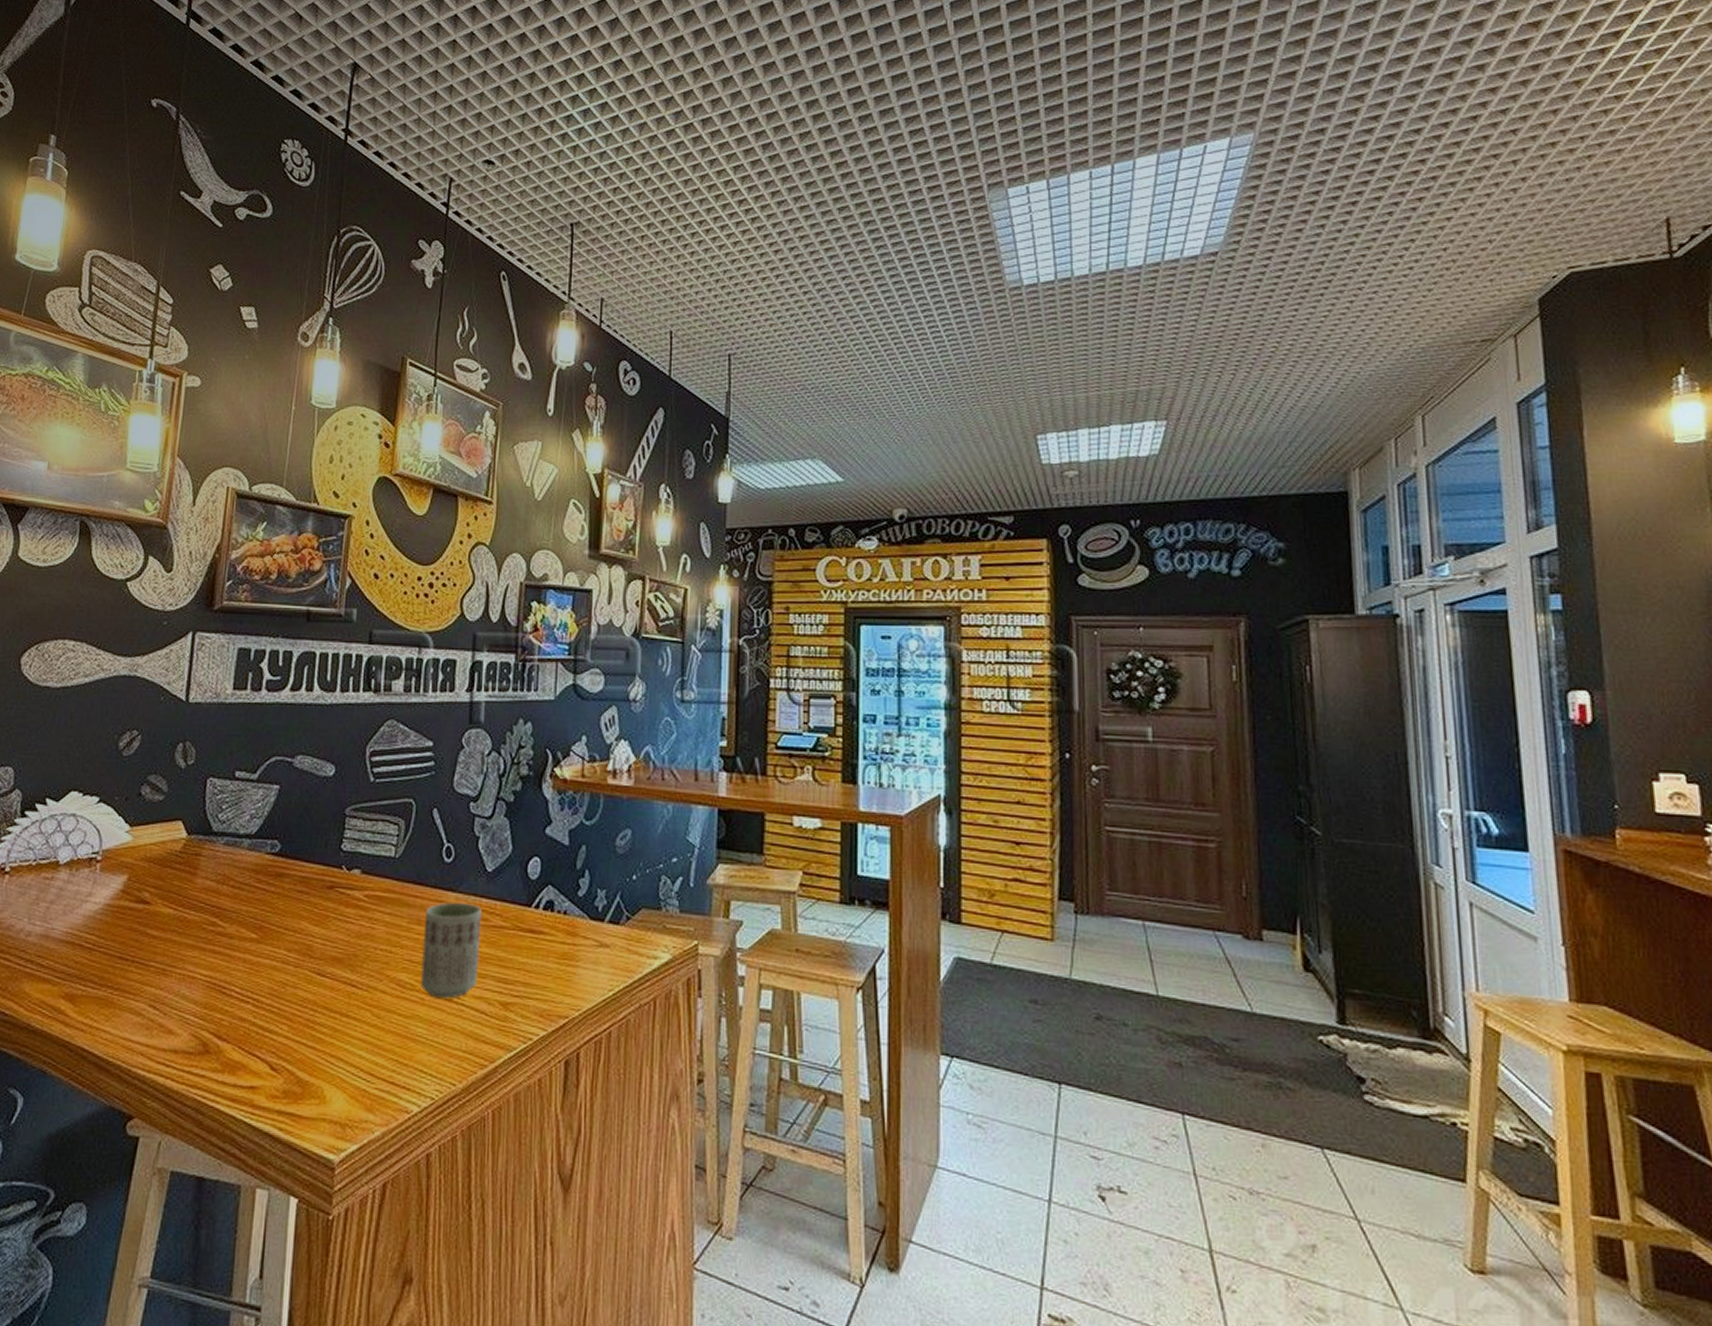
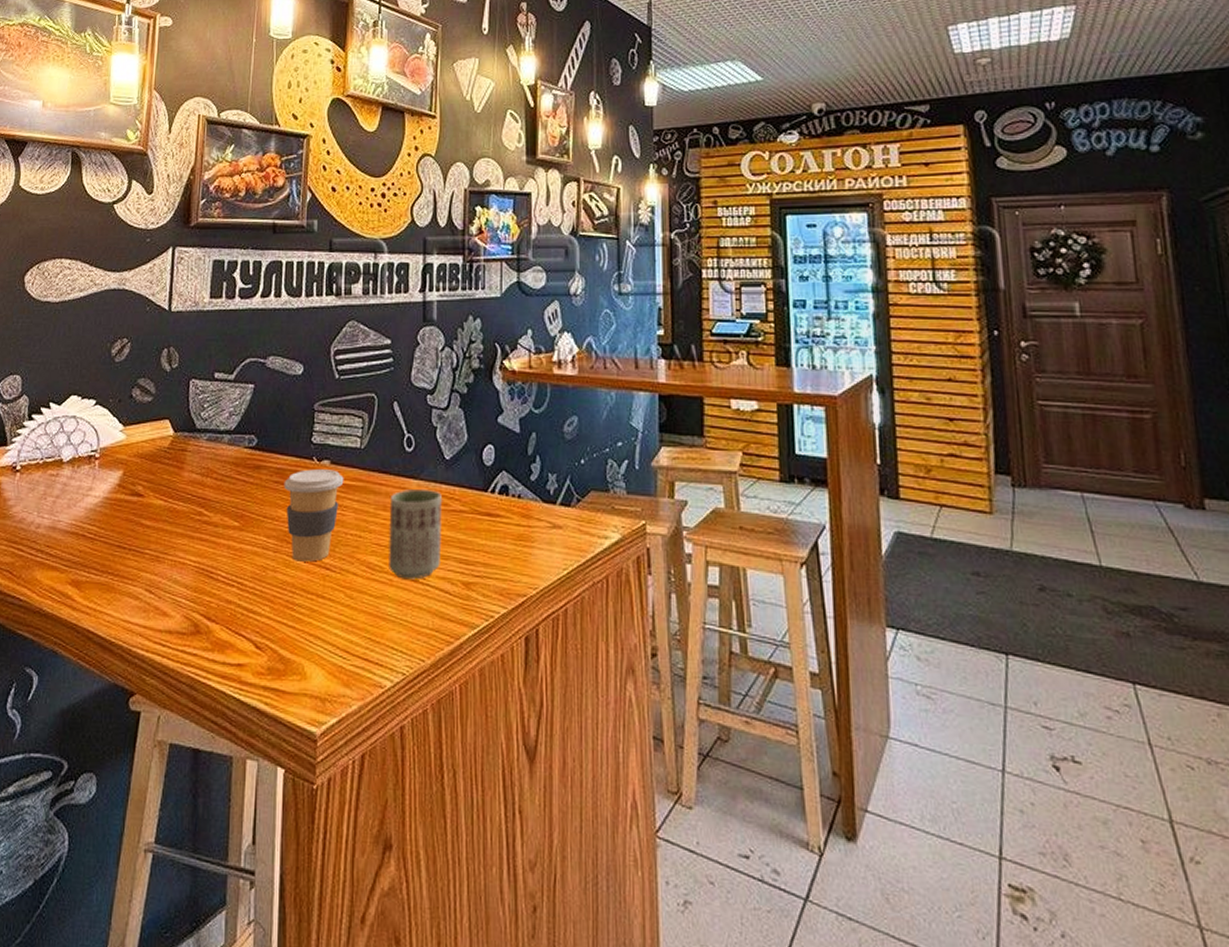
coffee cup: none [308,878,376,978] -> present [284,469,344,562]

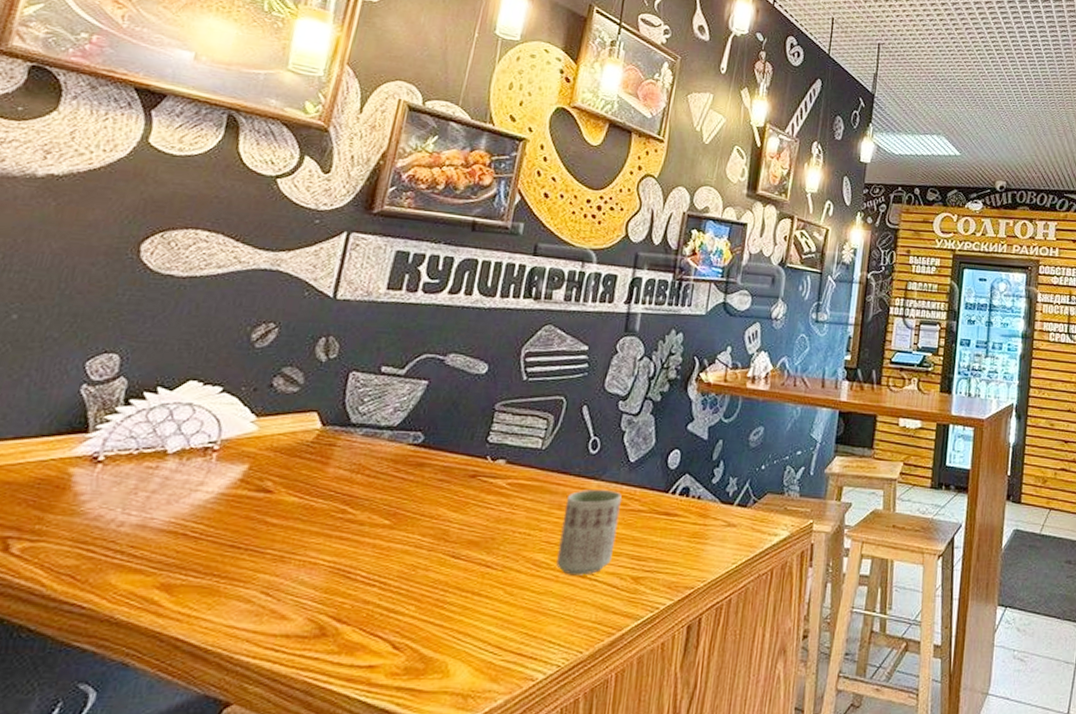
coffee cup: present [284,469,344,562] -> none [447,468,519,560]

